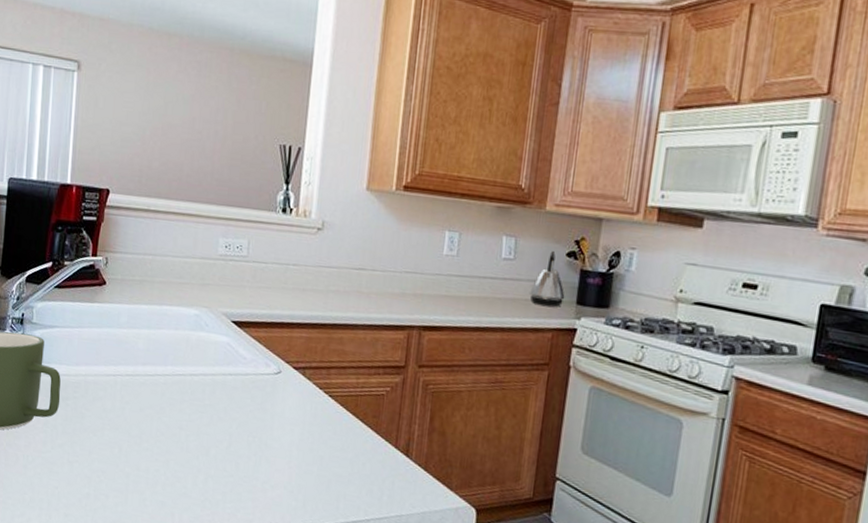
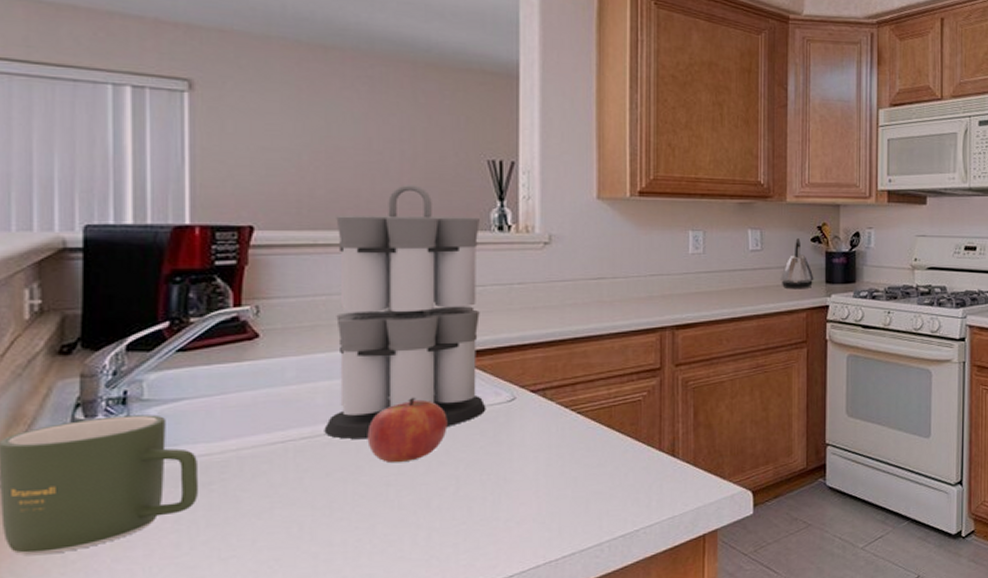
spice rack: none [141,163,269,387] -> present [324,185,486,439]
fruit: none [170,355,228,412] -> present [367,397,447,464]

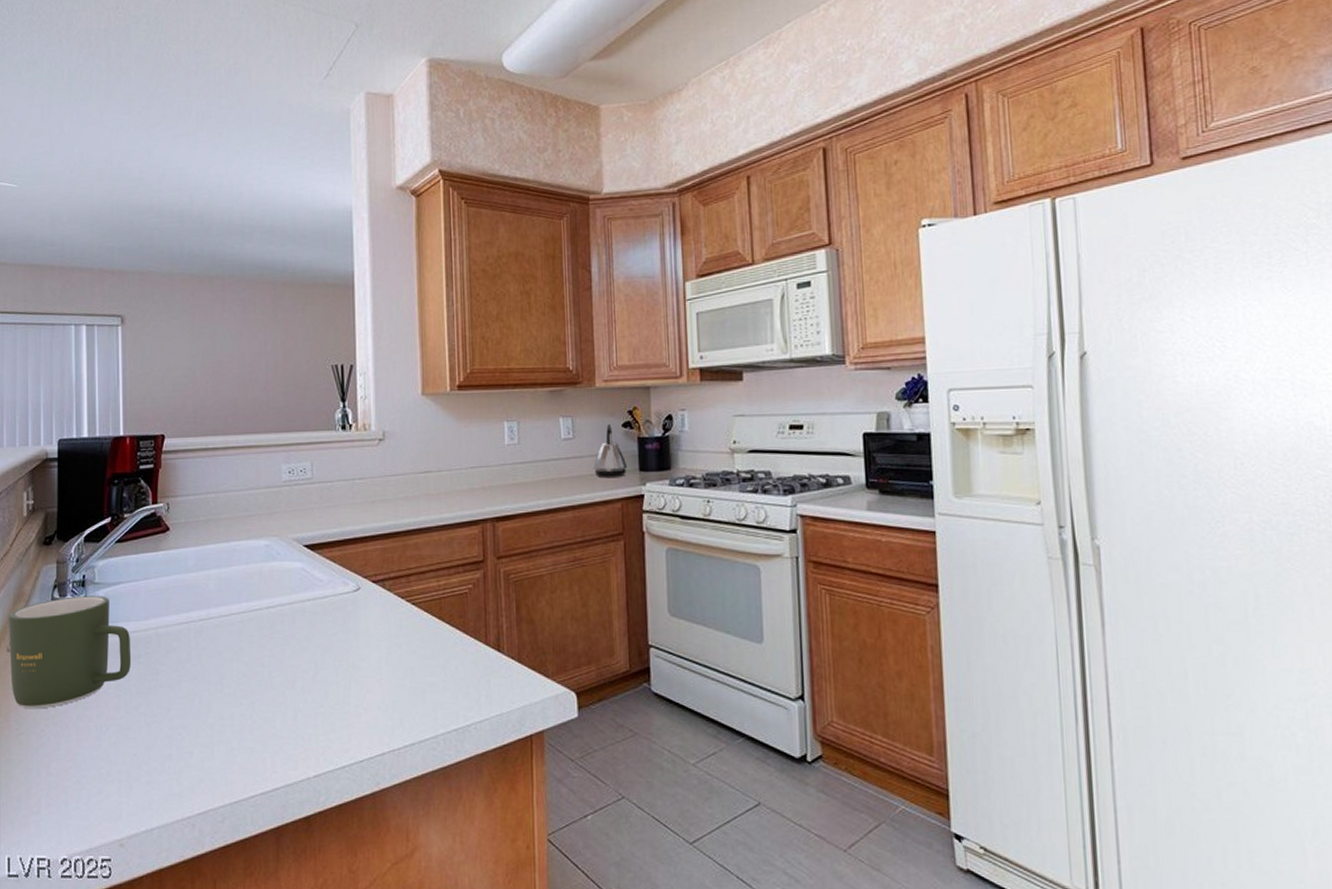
spice rack: present [324,185,486,439] -> none [215,392,337,622]
fruit: present [367,397,447,464] -> none [246,585,307,646]

